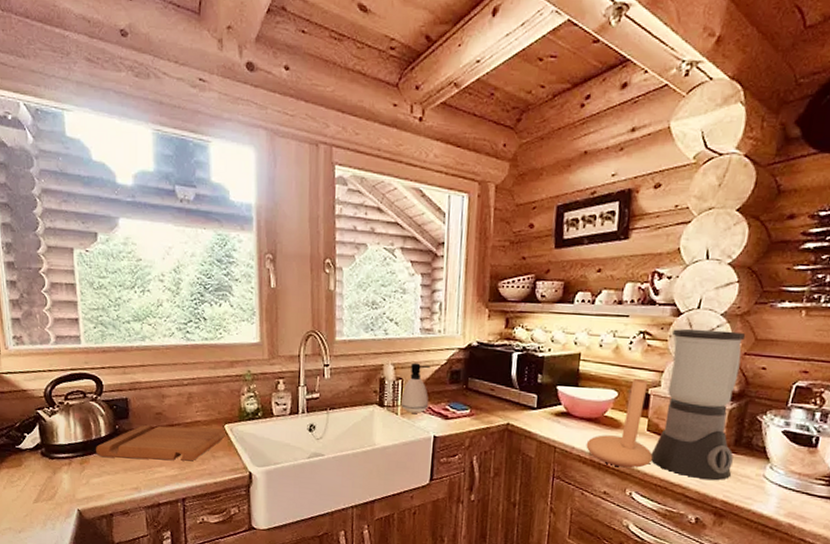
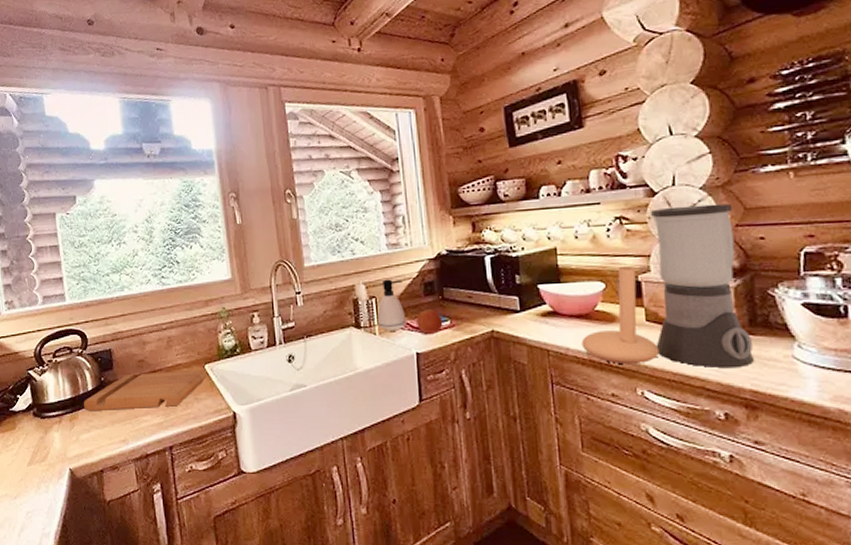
fruit: none [438,397,463,420] -> present [416,309,443,334]

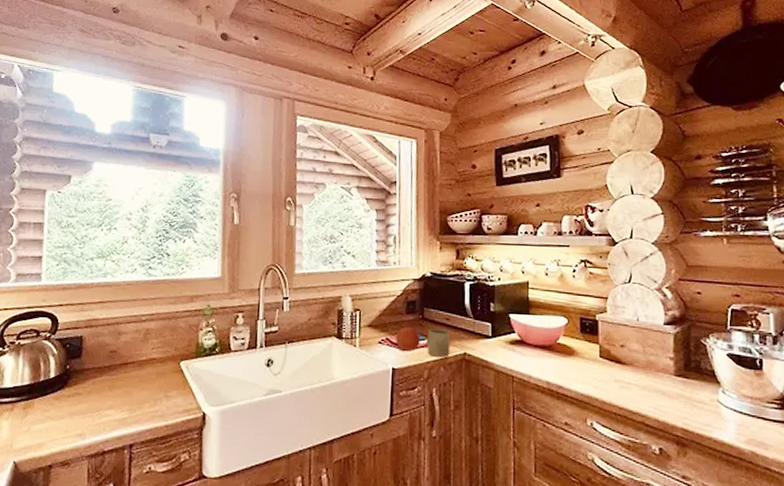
cutting board: present [83,370,208,412] -> none [41,364,182,402]
soap dispenser: present [377,279,407,331] -> none [359,294,387,345]
mug: none [449,307,476,337] -> present [427,328,450,357]
paper towel holder: present [581,265,660,365] -> none [543,304,609,397]
blender: present [650,203,754,368] -> none [606,257,686,406]

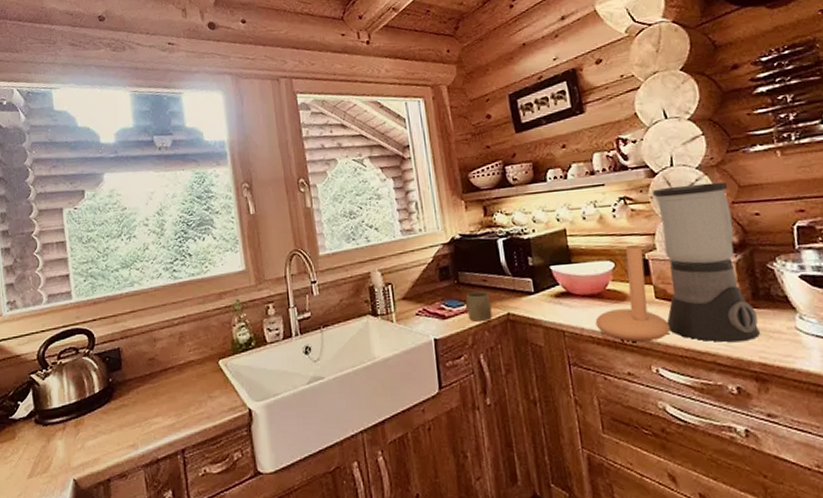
fruit: present [396,327,420,351] -> none [433,294,460,320]
paper towel holder: none [543,304,609,397] -> present [595,244,671,343]
blender: none [606,257,686,406] -> present [651,182,760,342]

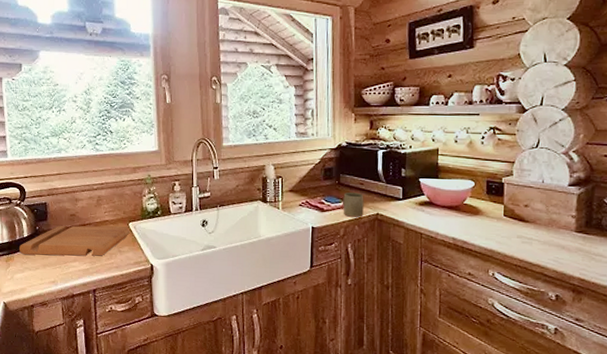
cutting board: none [89,366,222,416] -> present [18,225,131,256]
paper towel holder: present [595,244,671,343] -> none [449,168,511,251]
blender: present [651,182,760,342] -> none [509,123,587,259]

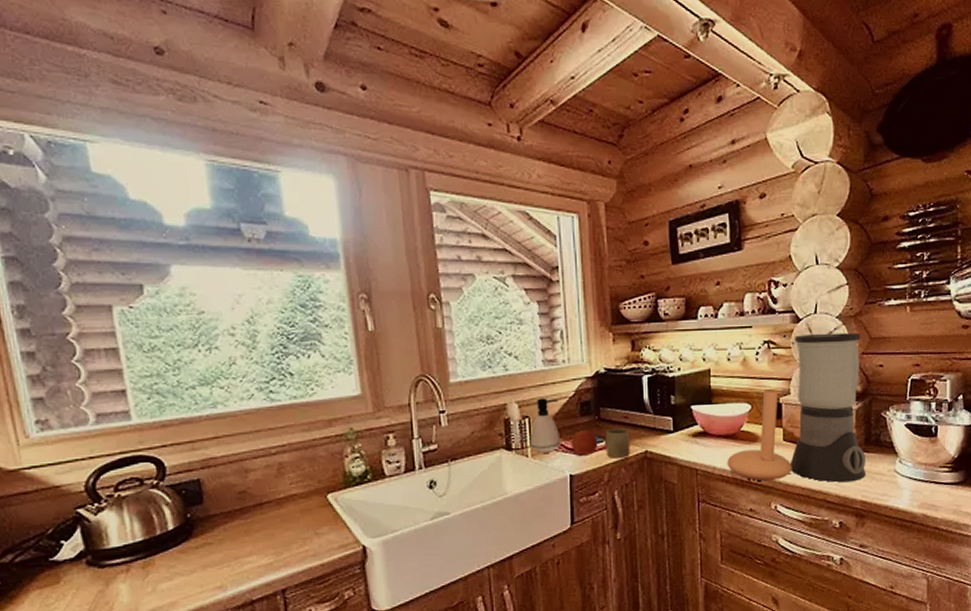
cutting board: present [18,225,131,256] -> none [161,500,331,556]
soap dispenser: none [282,163,307,207] -> present [531,398,561,453]
fruit: none [315,191,337,212] -> present [571,430,598,456]
paper towel holder: none [449,168,511,251] -> present [727,388,792,482]
blender: none [509,123,587,259] -> present [790,332,865,482]

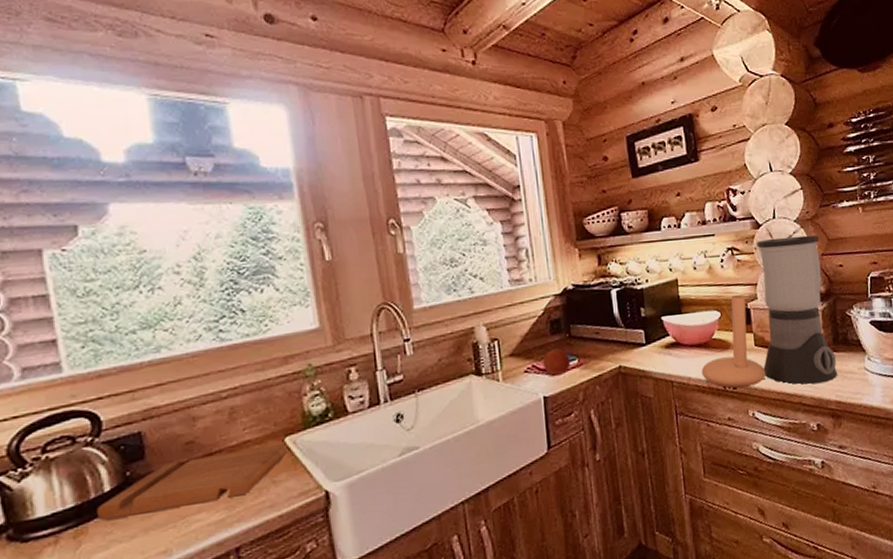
cutting board: none [161,500,331,556] -> present [95,444,289,521]
soap dispenser: present [531,398,561,453] -> none [500,318,533,376]
mug: present [605,427,630,458] -> none [577,344,604,376]

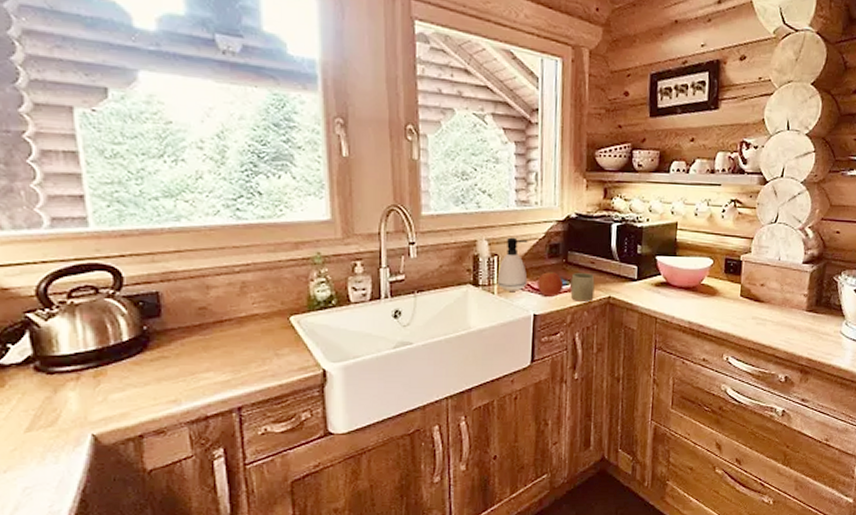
cutting board: present [95,444,289,521] -> none [114,321,293,367]
soap dispenser: none [500,318,533,376] -> present [498,237,528,291]
mug: none [577,344,604,376] -> present [570,272,595,302]
paper towel holder: present [701,294,766,389] -> none [685,245,747,334]
blender: present [756,235,837,385] -> none [744,196,822,339]

